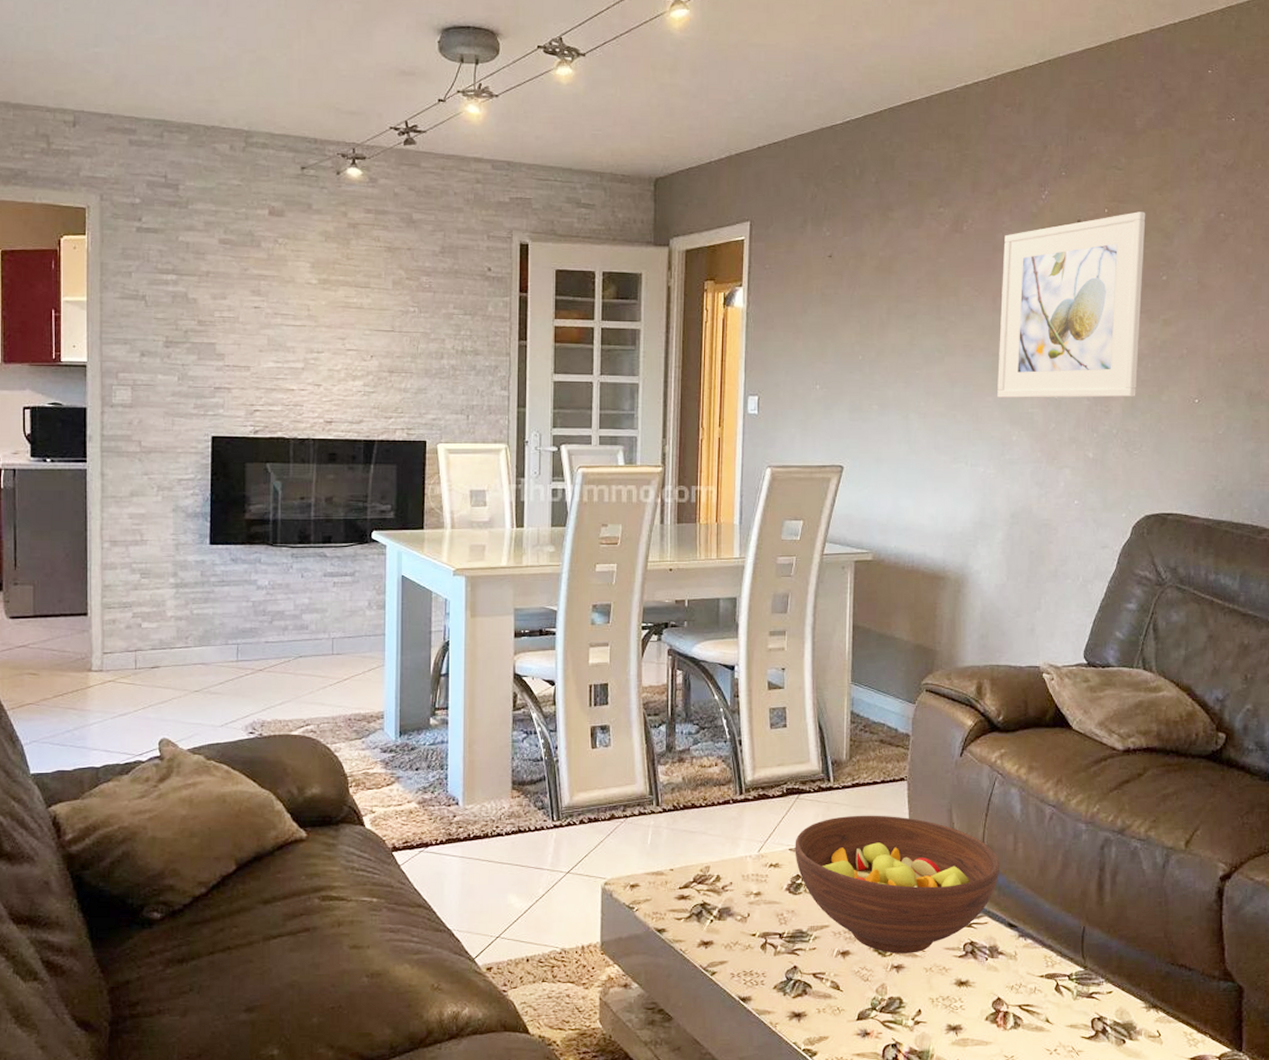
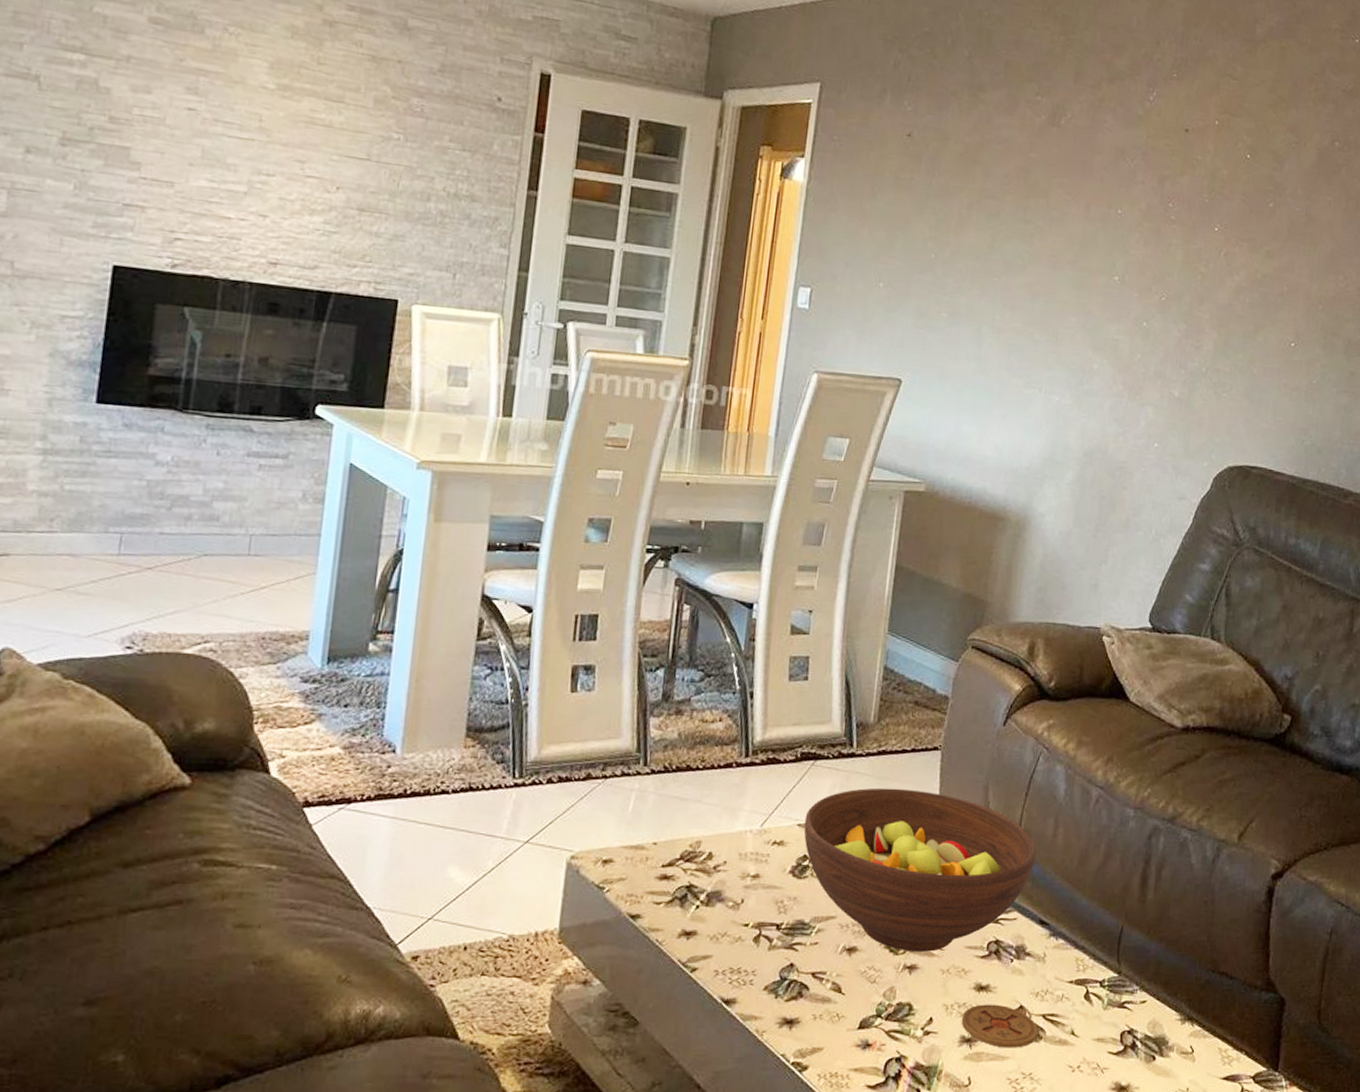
coaster: none [946,997,1015,1035] -> present [961,1004,1038,1048]
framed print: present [997,212,1146,398] -> none [1081,128,1258,333]

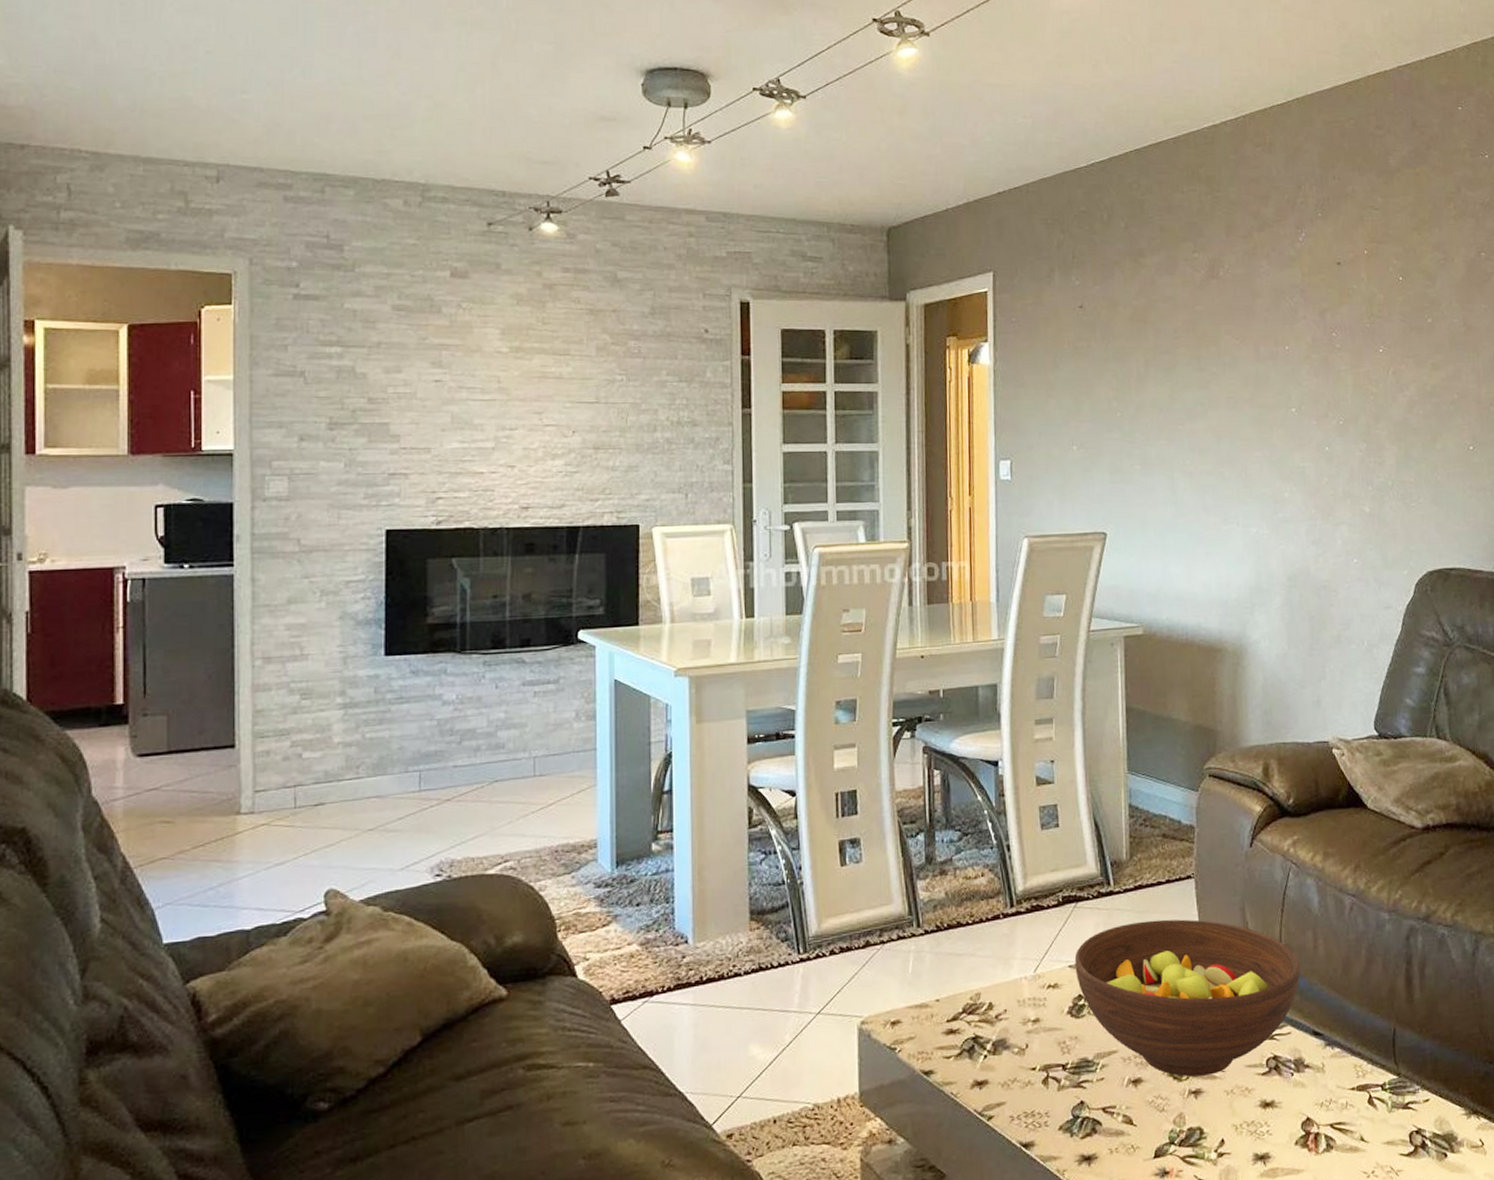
coaster: present [961,1004,1038,1048] -> none [1252,1119,1328,1162]

